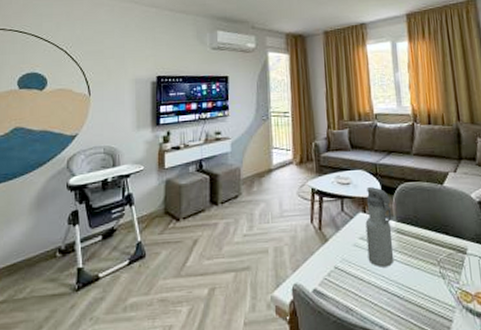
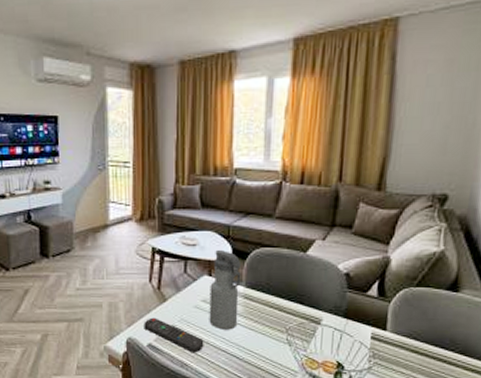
remote control: none [308,259,366,296] -> present [144,317,204,353]

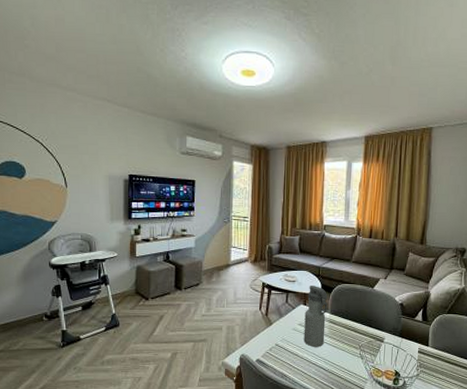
remote control: present [144,317,204,353] -> none [254,338,300,366]

